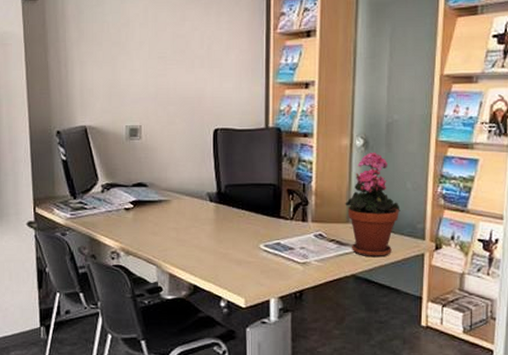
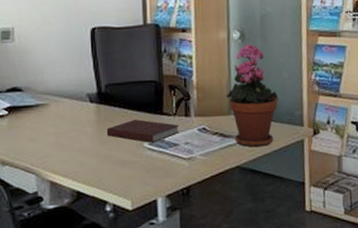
notebook: none [224,221,296,245] -> present [106,119,180,143]

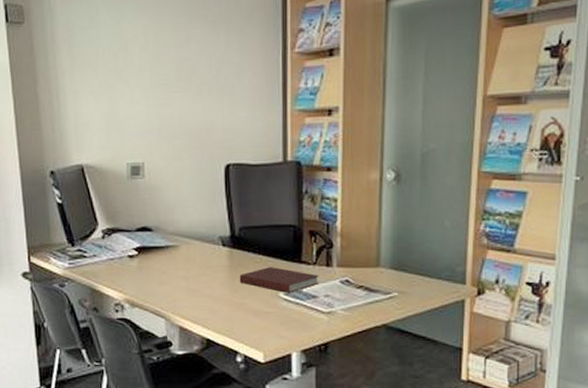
potted plant: present [226,43,279,148] -> none [374,186,438,305]

